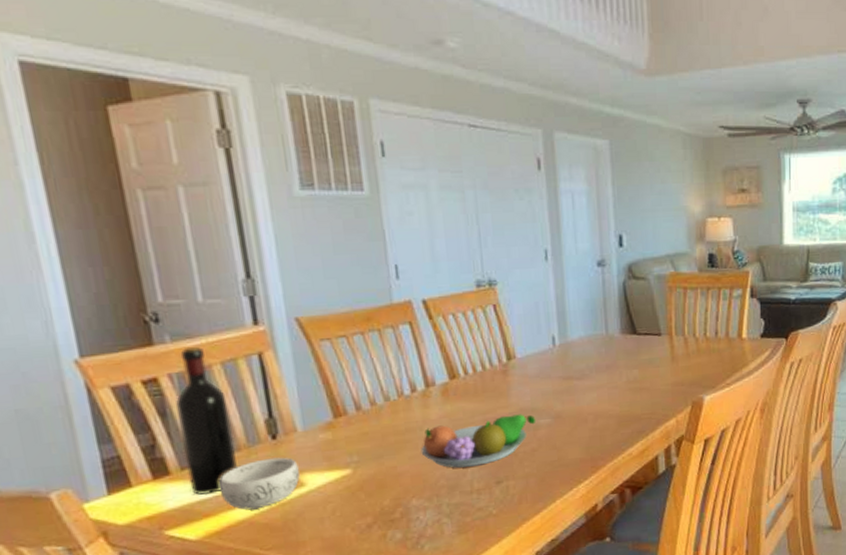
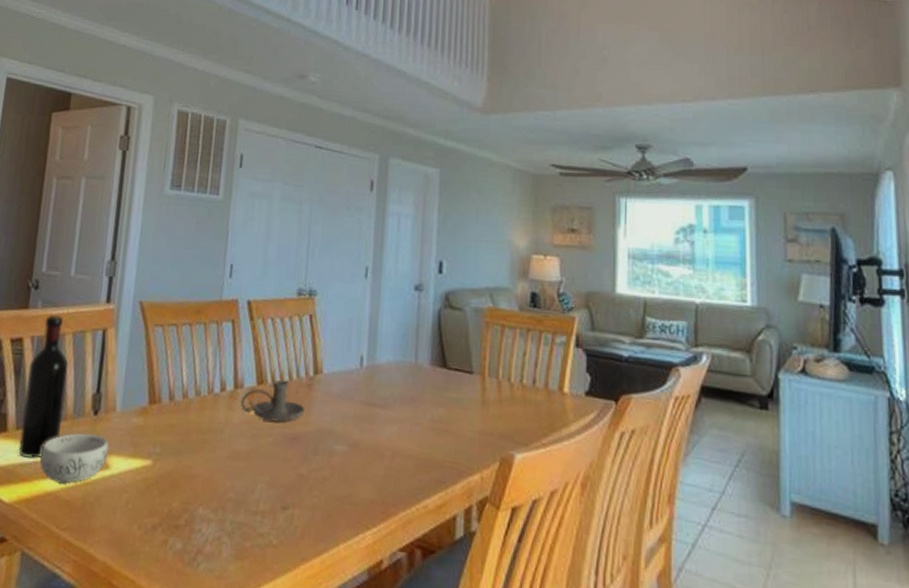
fruit bowl: present [420,414,536,468] -> none [217,431,332,485]
candle holder: none [435,371,503,411] -> present [241,379,304,422]

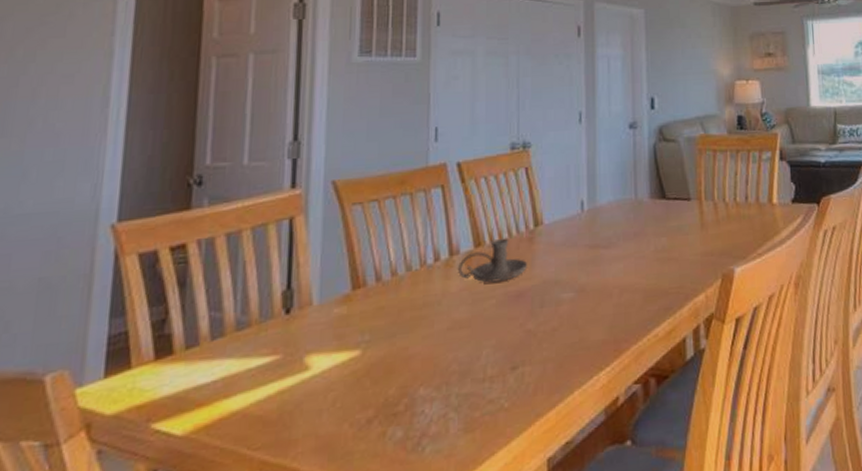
wine bottle: present [18,315,69,459] -> none [190,211,249,380]
decorative bowl: present [40,432,109,484] -> none [220,334,307,399]

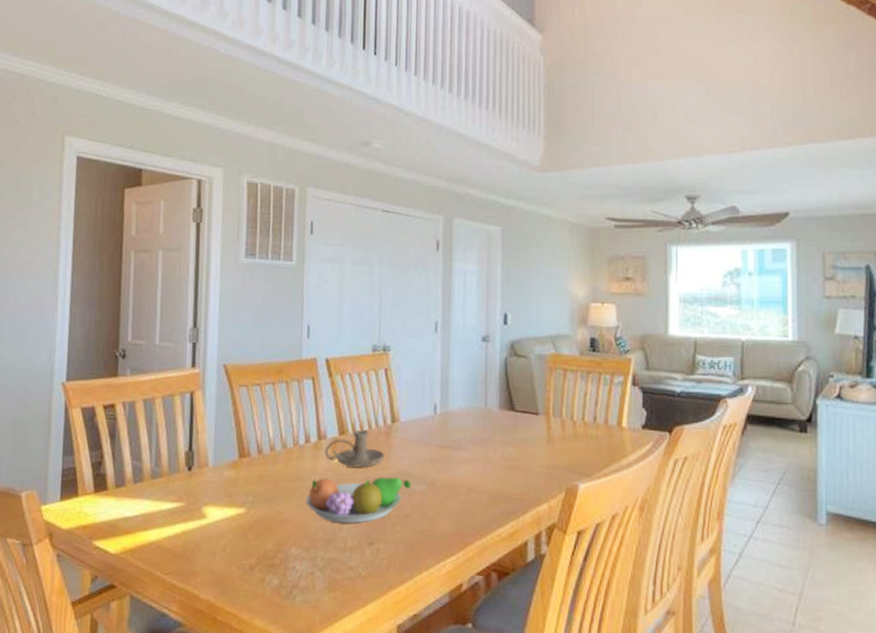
fruit bowl: none [436,287,559,350] -> present [306,476,412,524]

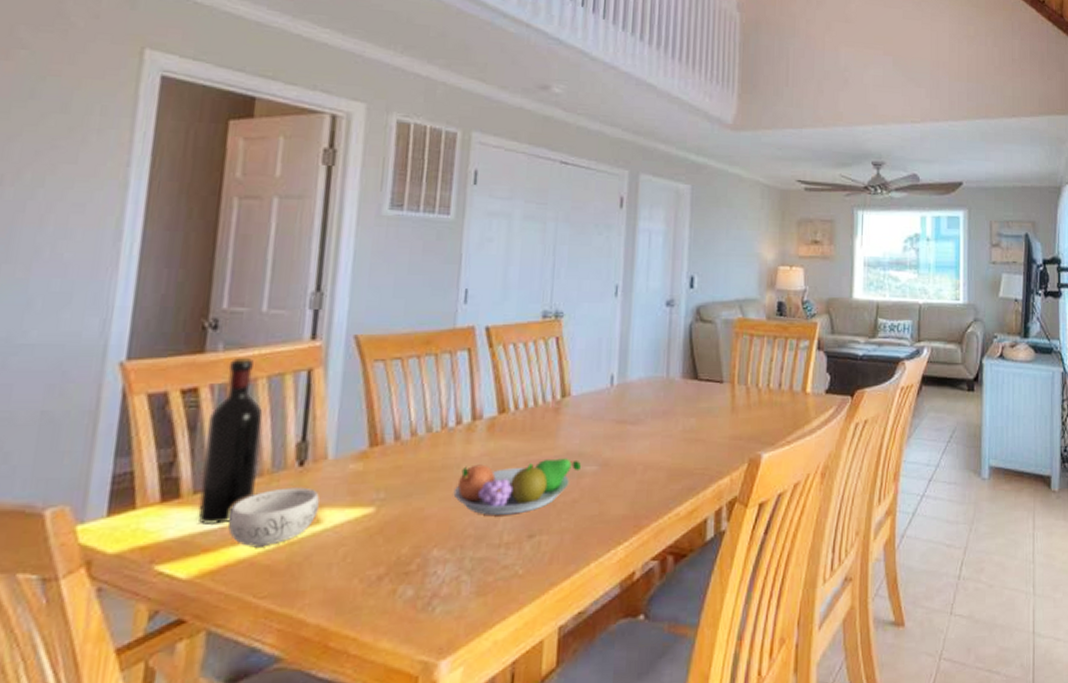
wine bottle: none [120,381,160,514] -> present [197,358,263,526]
decorative bowl: none [140,487,204,534] -> present [228,487,319,548]
candle holder: present [325,429,384,468] -> none [480,406,551,450]

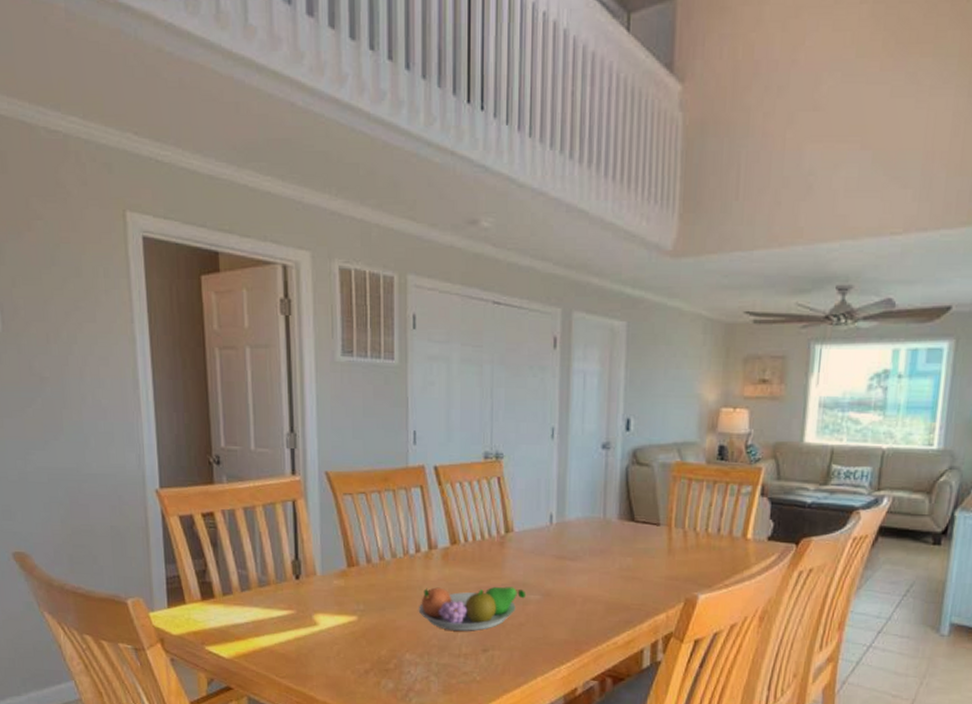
wine bottle: present [197,358,263,526] -> none [225,489,266,621]
decorative bowl: present [228,487,319,548] -> none [250,595,314,640]

